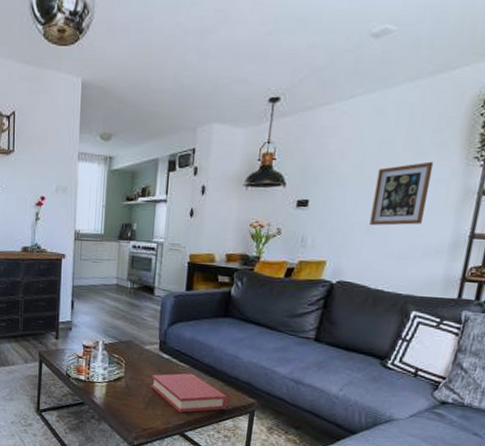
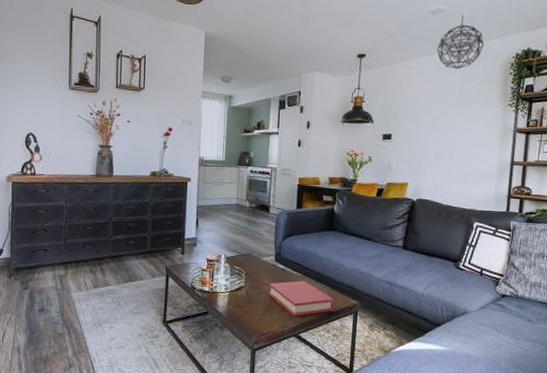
wall art: present [369,161,434,226] -> none [438,106,481,155]
pendant light: none [377,35,447,112] -> present [437,14,485,69]

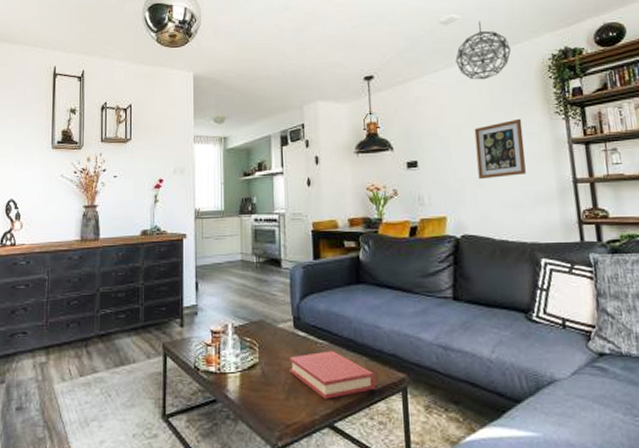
wall art: none [438,106,481,155] -> present [474,118,526,180]

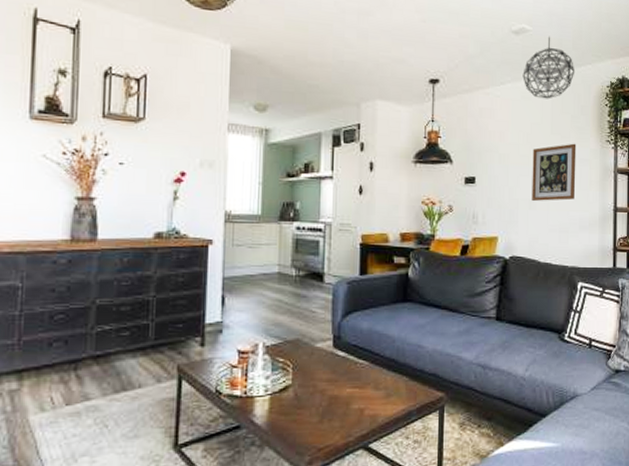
hardback book: present [289,350,375,399] -> none [325,371,414,421]

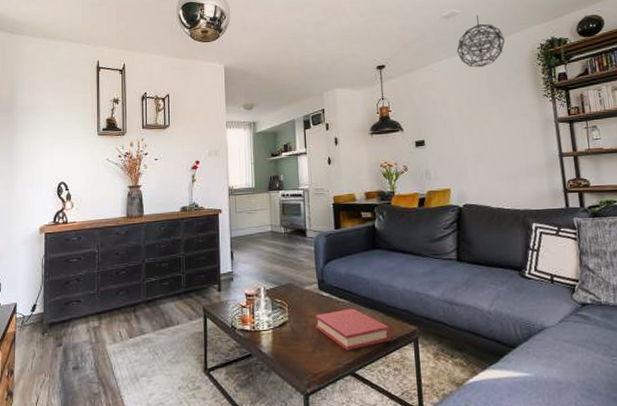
hardback book: none [325,371,414,421] -> present [315,308,391,351]
wall art: present [532,143,577,202] -> none [473,101,519,156]

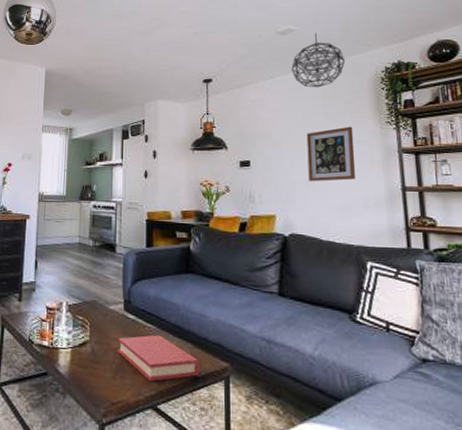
wall art: none [473,101,519,156] -> present [306,126,355,182]

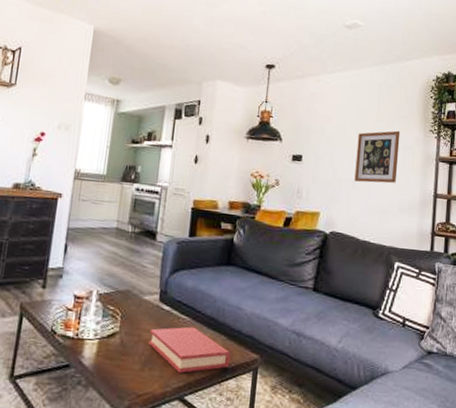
pendant light: present [291,32,346,88] -> none [352,31,403,89]

